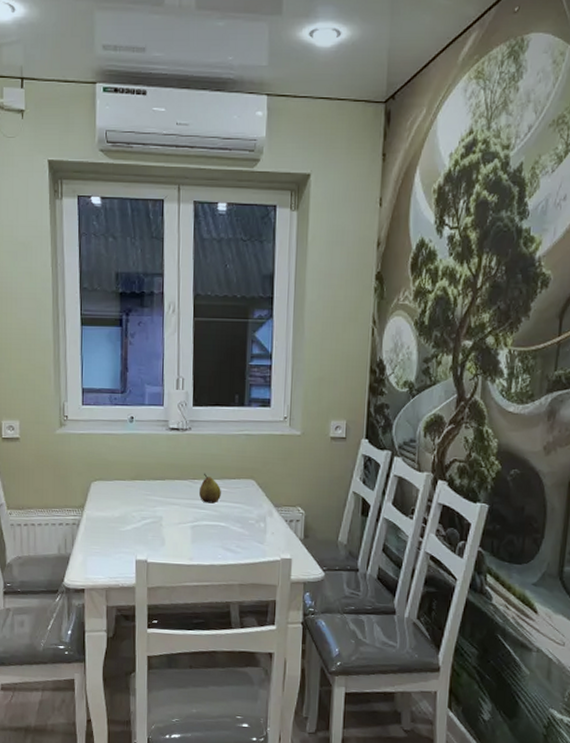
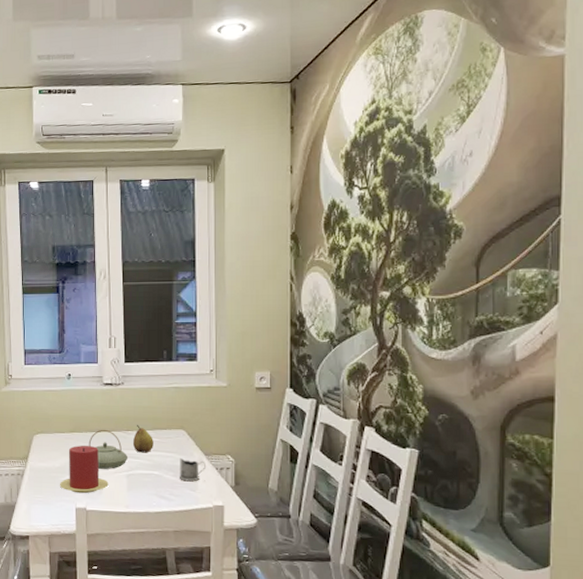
candle: none [118,493,172,545] -> present [59,445,109,494]
teapot: none [151,477,194,520] -> present [88,429,129,469]
tea glass holder: none [246,509,275,534] -> present [179,458,205,482]

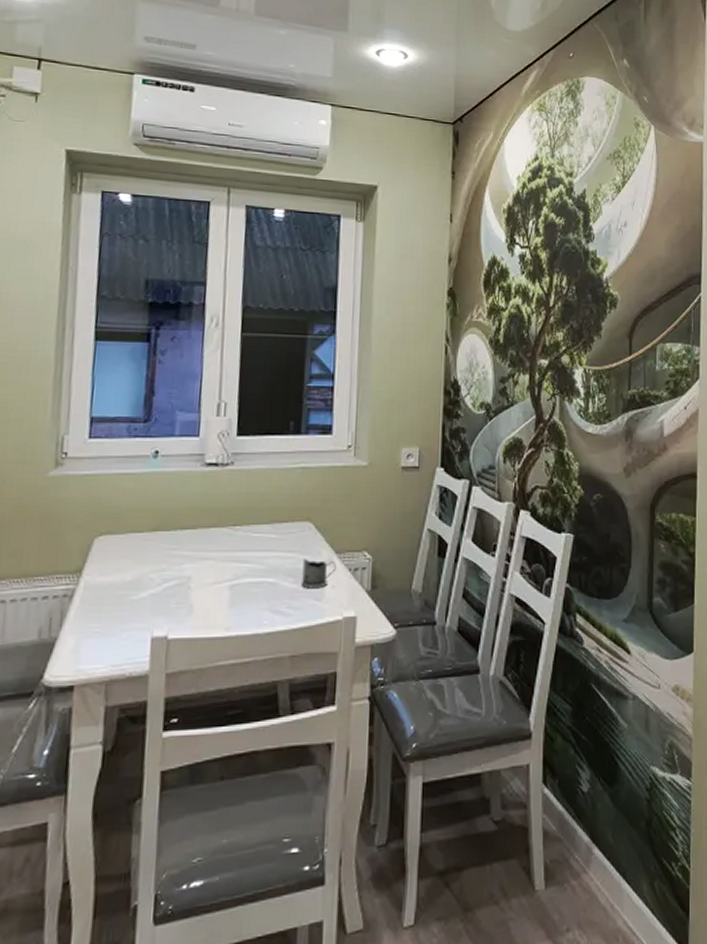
candle: present [59,445,109,494] -> none [128,547,203,617]
teapot: present [88,429,129,469] -> none [177,525,234,580]
fruit: present [133,424,153,453] -> none [241,517,270,555]

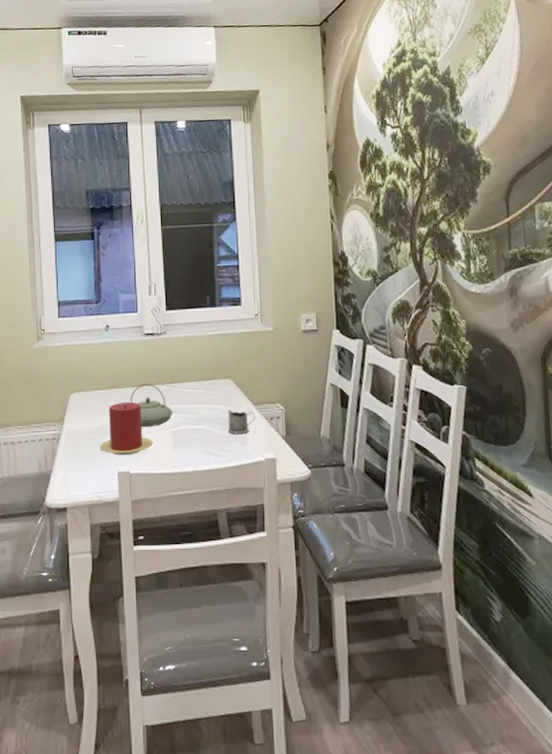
candle: none [128,547,203,617] -> present [99,401,153,456]
teapot: none [177,525,234,580] -> present [130,383,174,427]

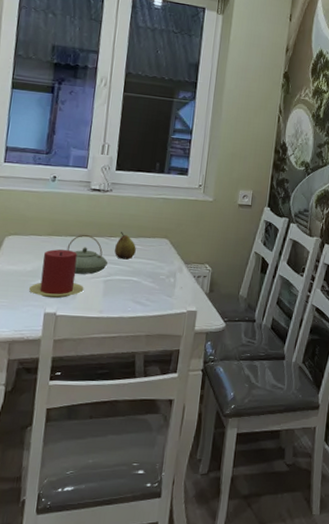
fruit: none [178,376,200,407] -> present [115,231,136,260]
tea glass holder: present [227,410,255,435] -> none [157,266,184,288]

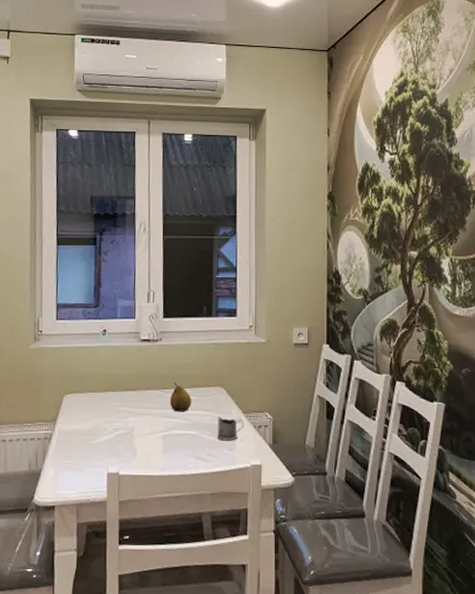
candle: present [28,249,84,299] -> none [90,405,144,457]
teapot: present [67,234,108,275] -> none [123,388,165,430]
tea glass holder: none [157,266,184,288] -> present [216,417,244,441]

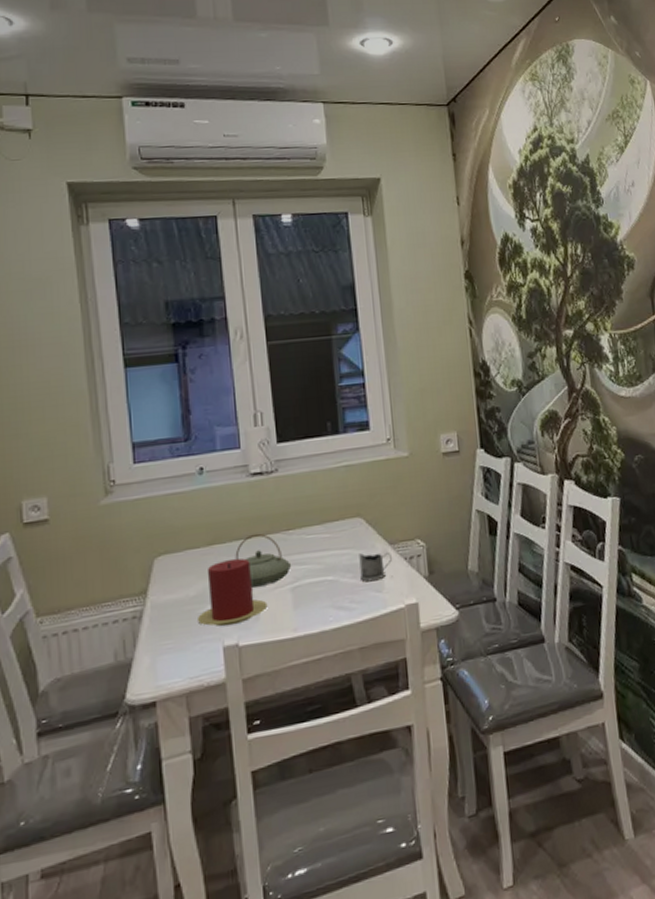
candle: none [90,405,144,457] -> present [196,558,268,627]
teapot: none [123,388,165,430] -> present [235,533,292,588]
fruit: present [170,382,191,412] -> none [296,520,324,556]

